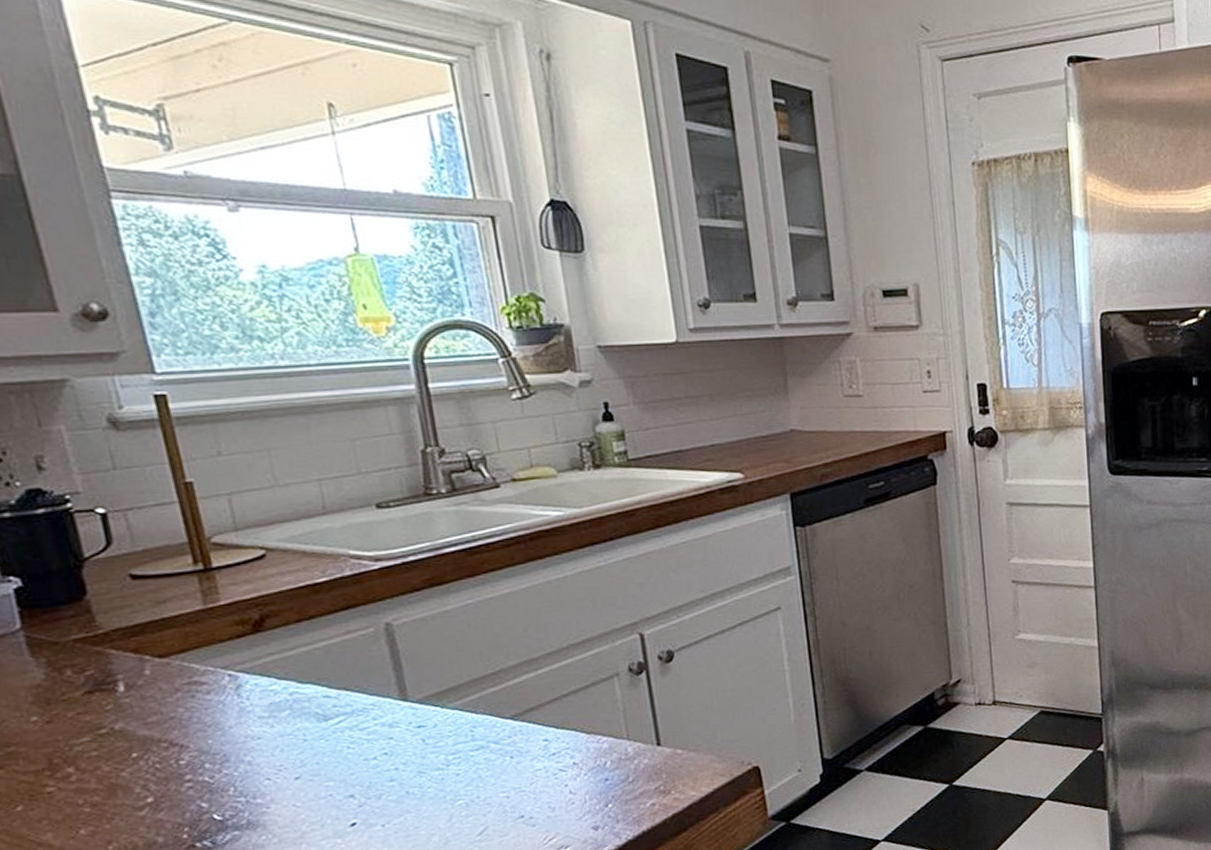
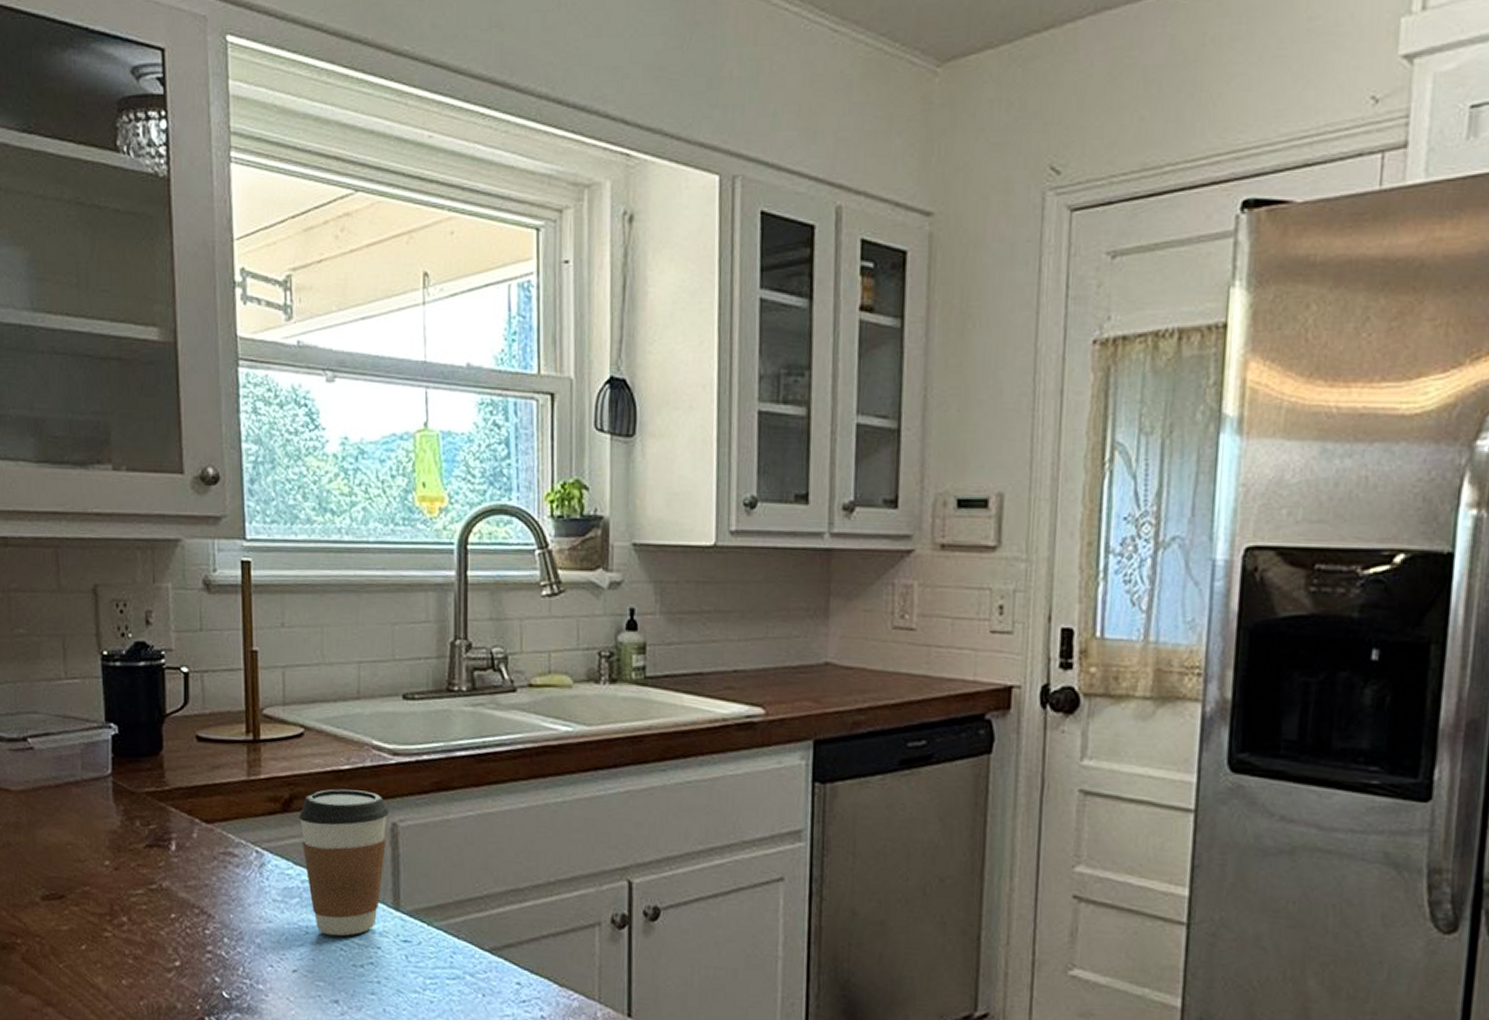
coffee cup: none [274,598,384,738] -> present [298,789,389,937]

